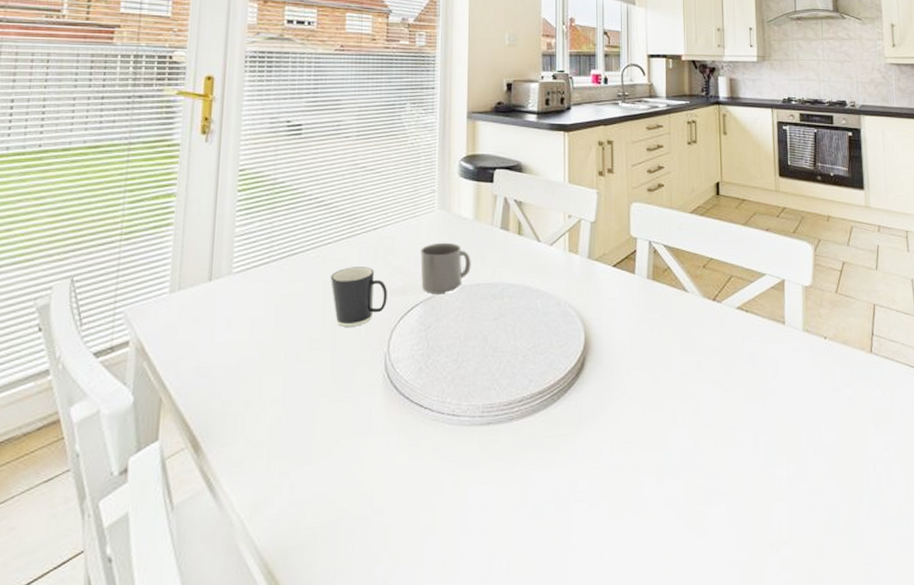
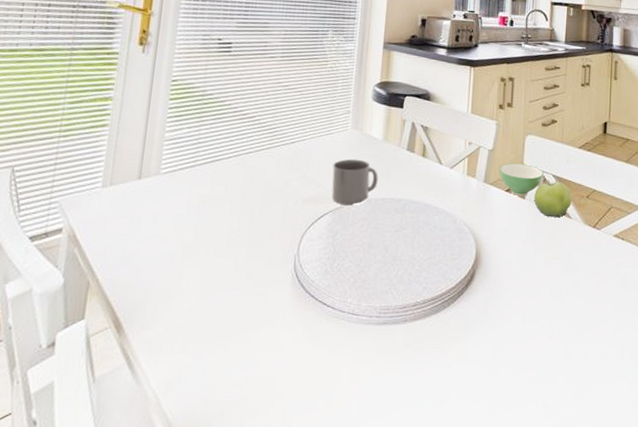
mug: present [330,267,387,327] -> none [249,175,301,229]
bowl: none [603,235,655,272] -> present [499,163,545,197]
fruit: none [645,250,687,293] -> present [534,179,572,218]

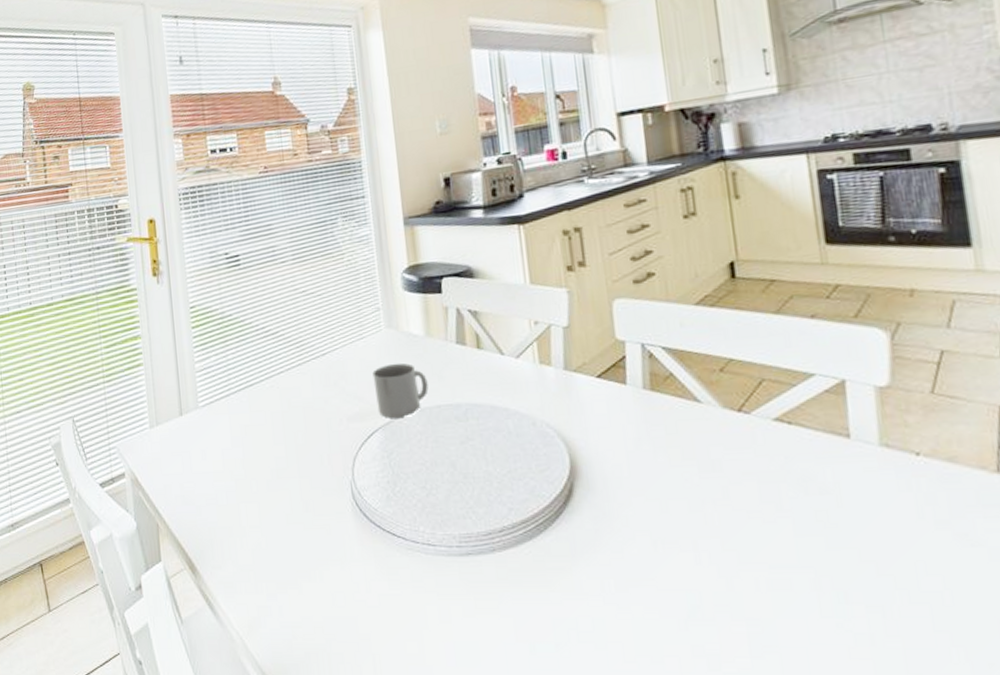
bowl: present [499,163,545,197] -> none [581,338,649,383]
fruit: present [534,179,572,218] -> none [638,354,698,405]

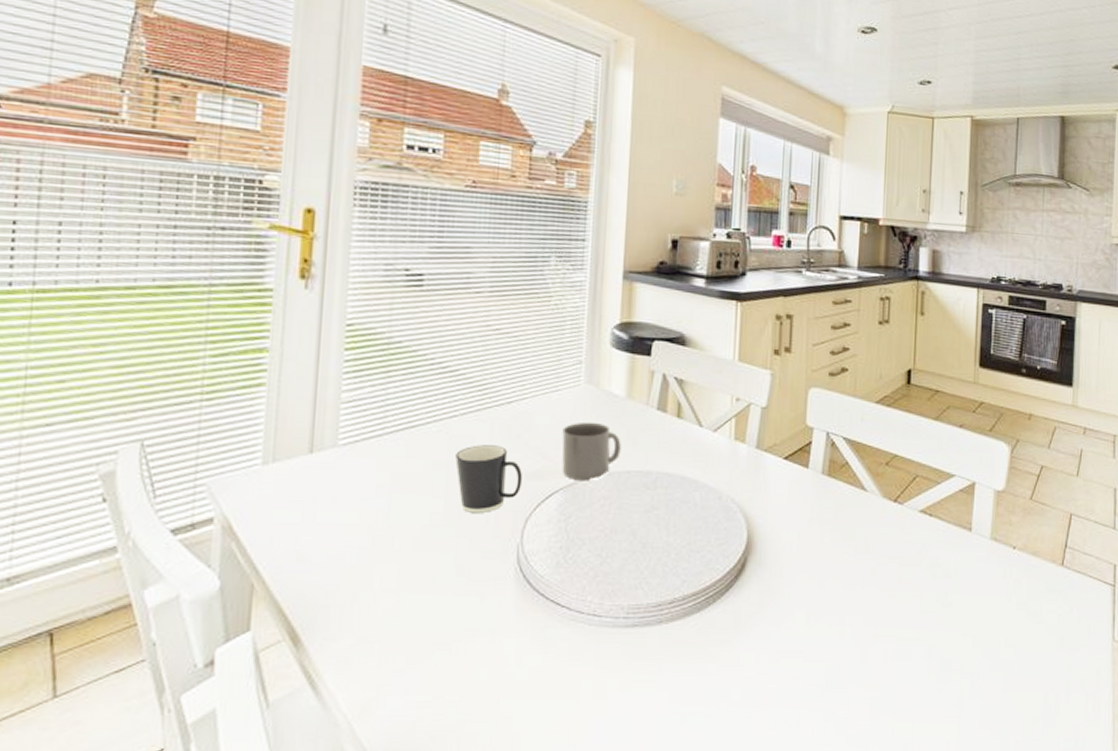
mug: none [287,394,346,455] -> present [455,445,522,513]

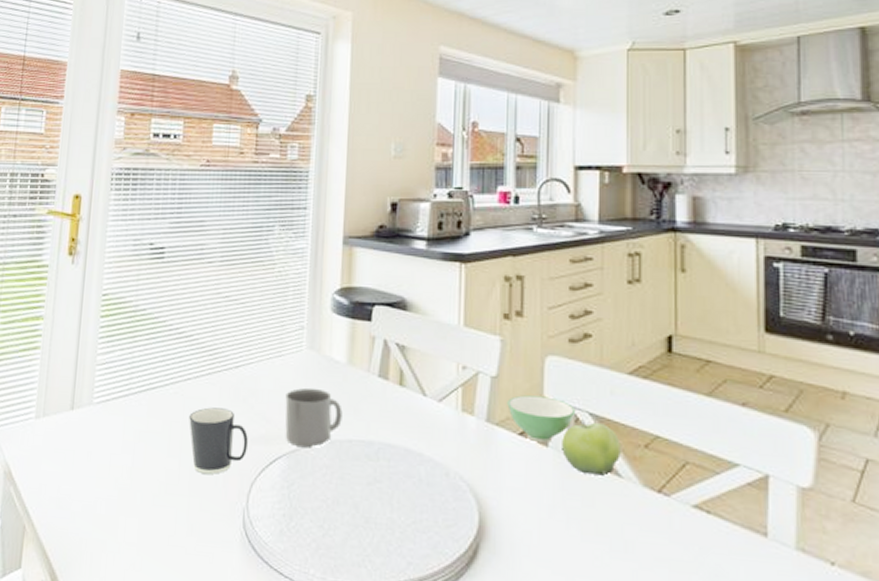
bowl: none [775,423,833,466] -> present [507,395,576,444]
fruit: none [820,443,867,491] -> present [562,419,621,476]

